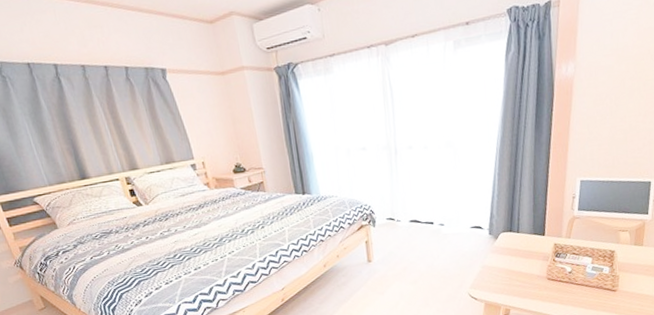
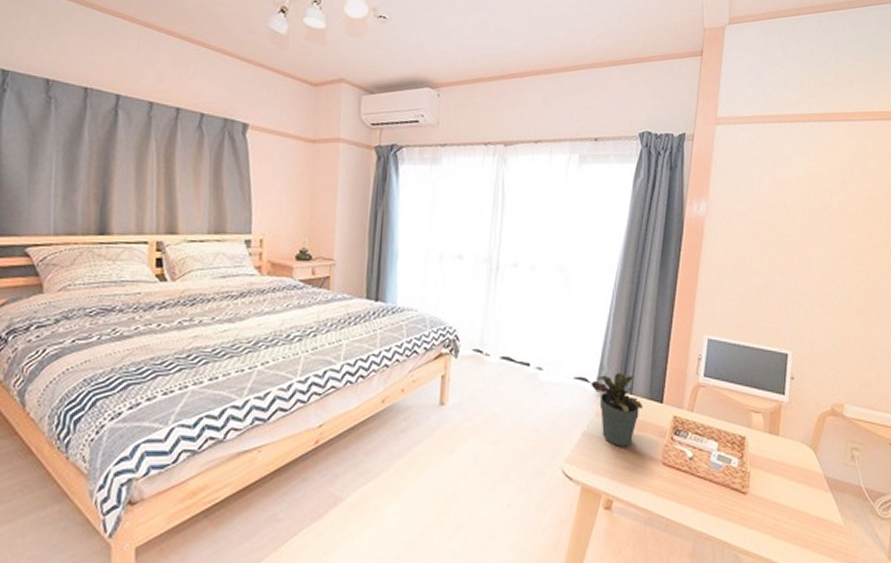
potted plant: none [484,218,529,272] -> present [591,372,643,447]

